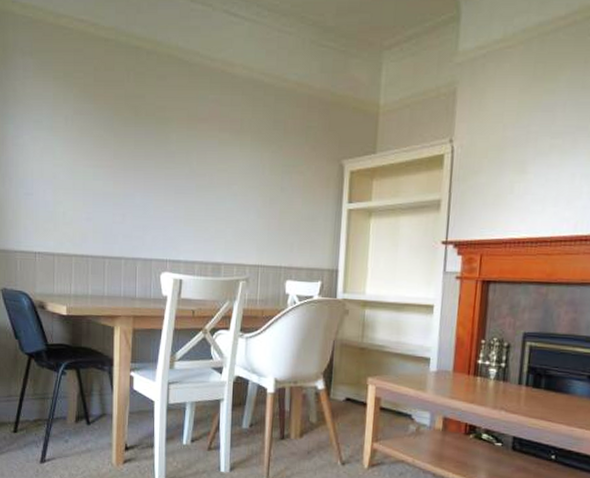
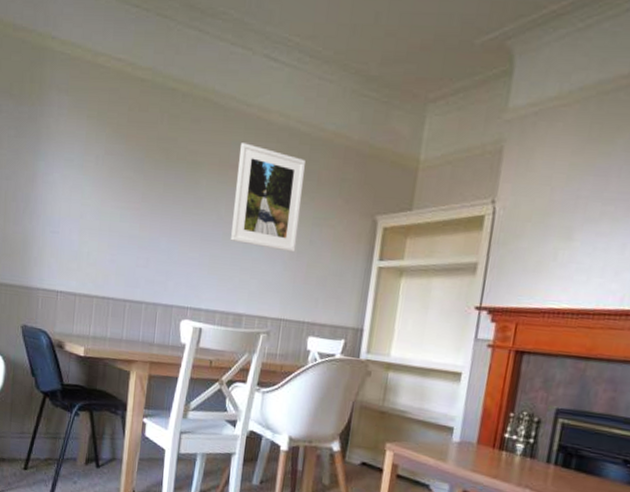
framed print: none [204,97,271,200] -> present [231,143,305,253]

